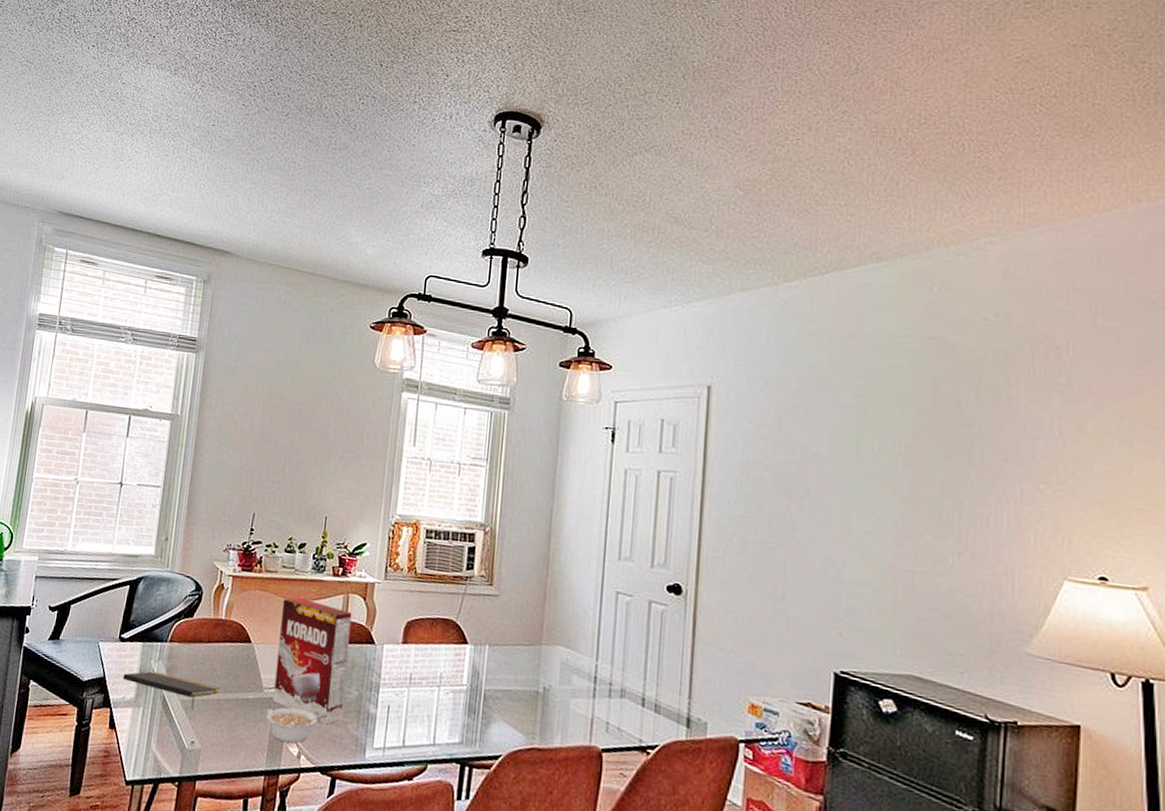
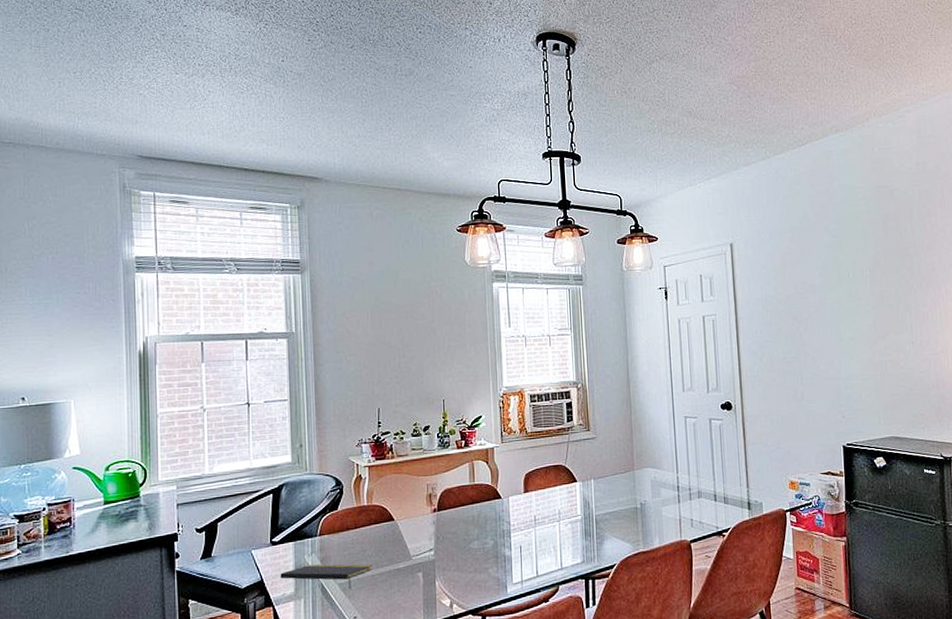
legume: present [266,707,328,744] -> none [418,565,471,598]
cereal box: present [272,597,352,725] -> none [418,472,482,574]

